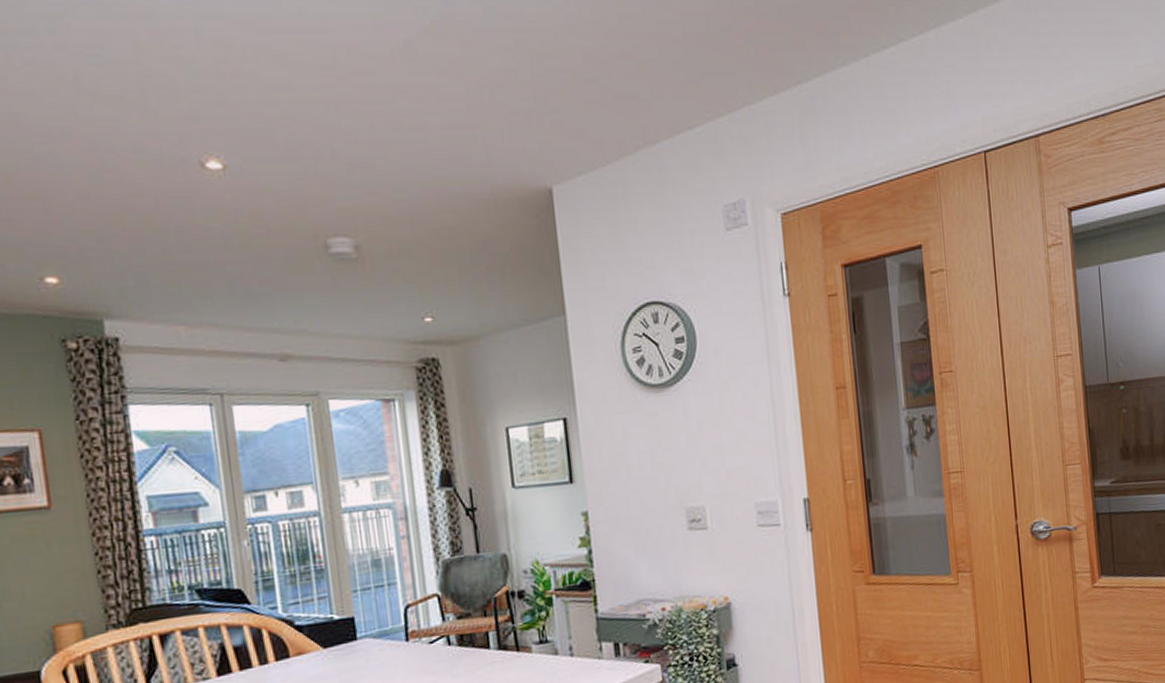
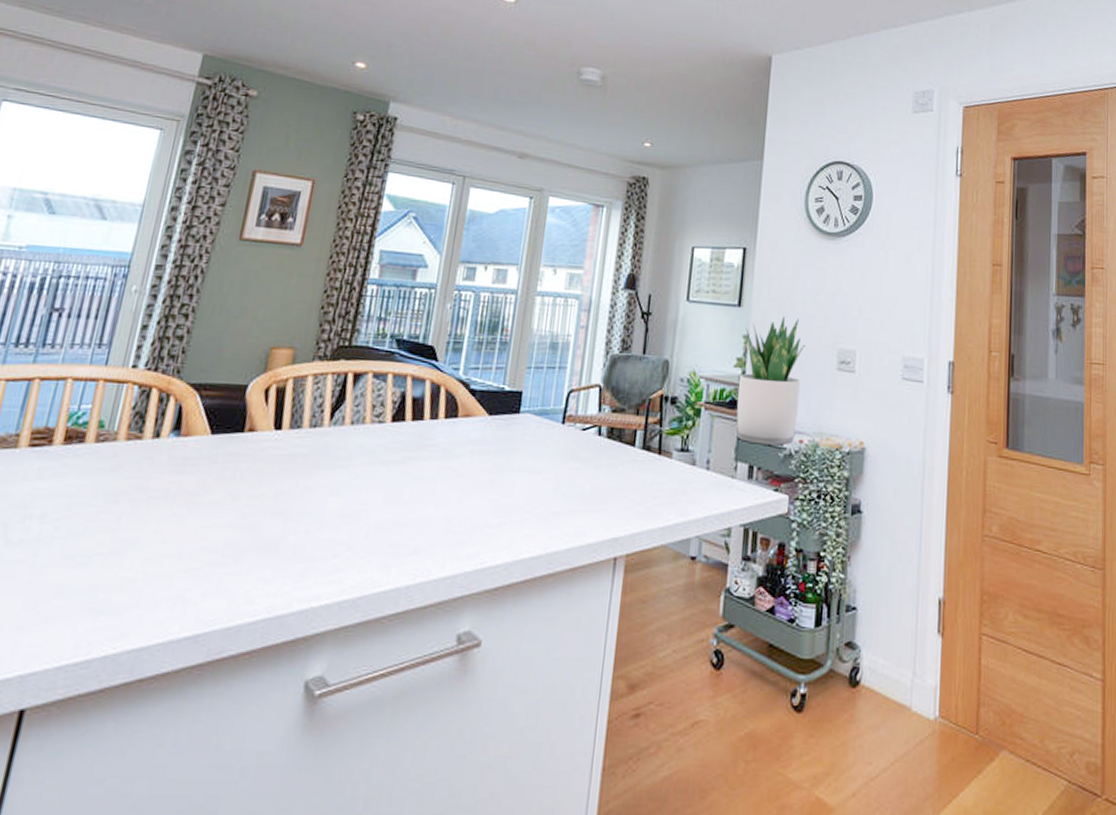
planter: none [583,483,656,622] -> present [736,315,804,446]

